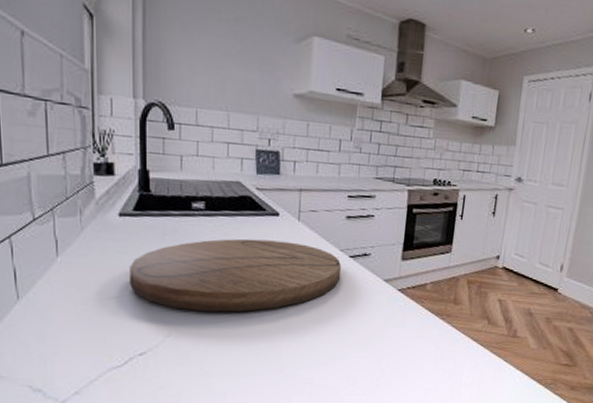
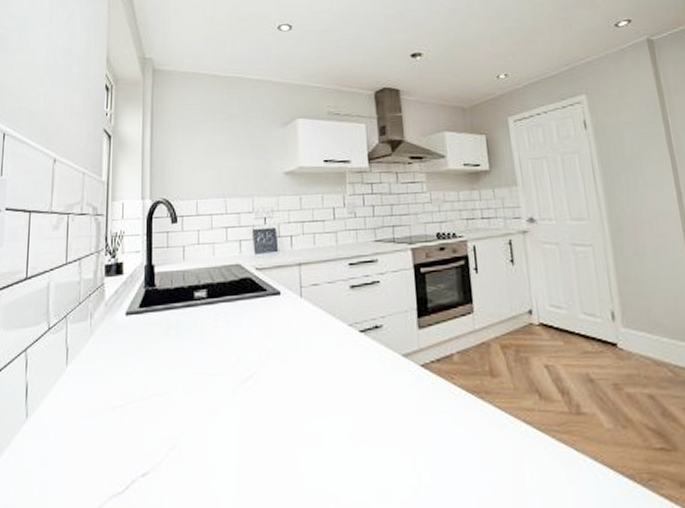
cutting board: present [129,238,342,312] -> none [134,322,354,415]

